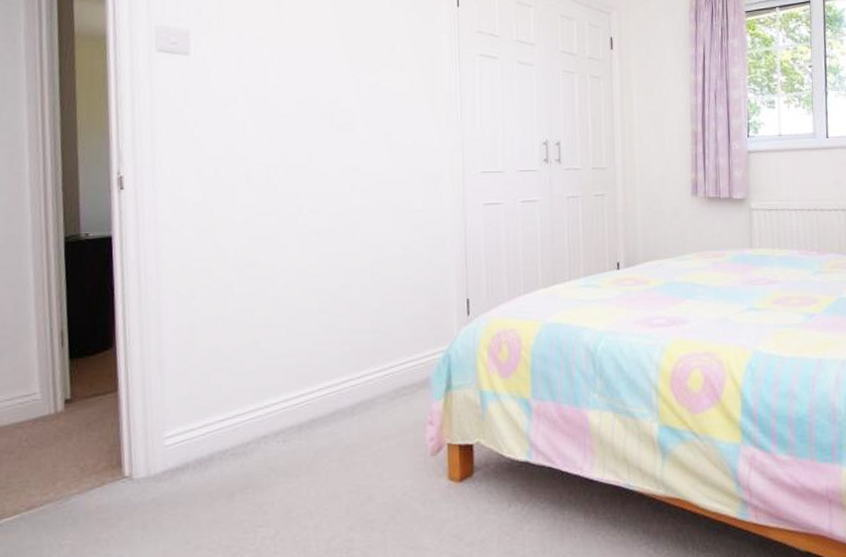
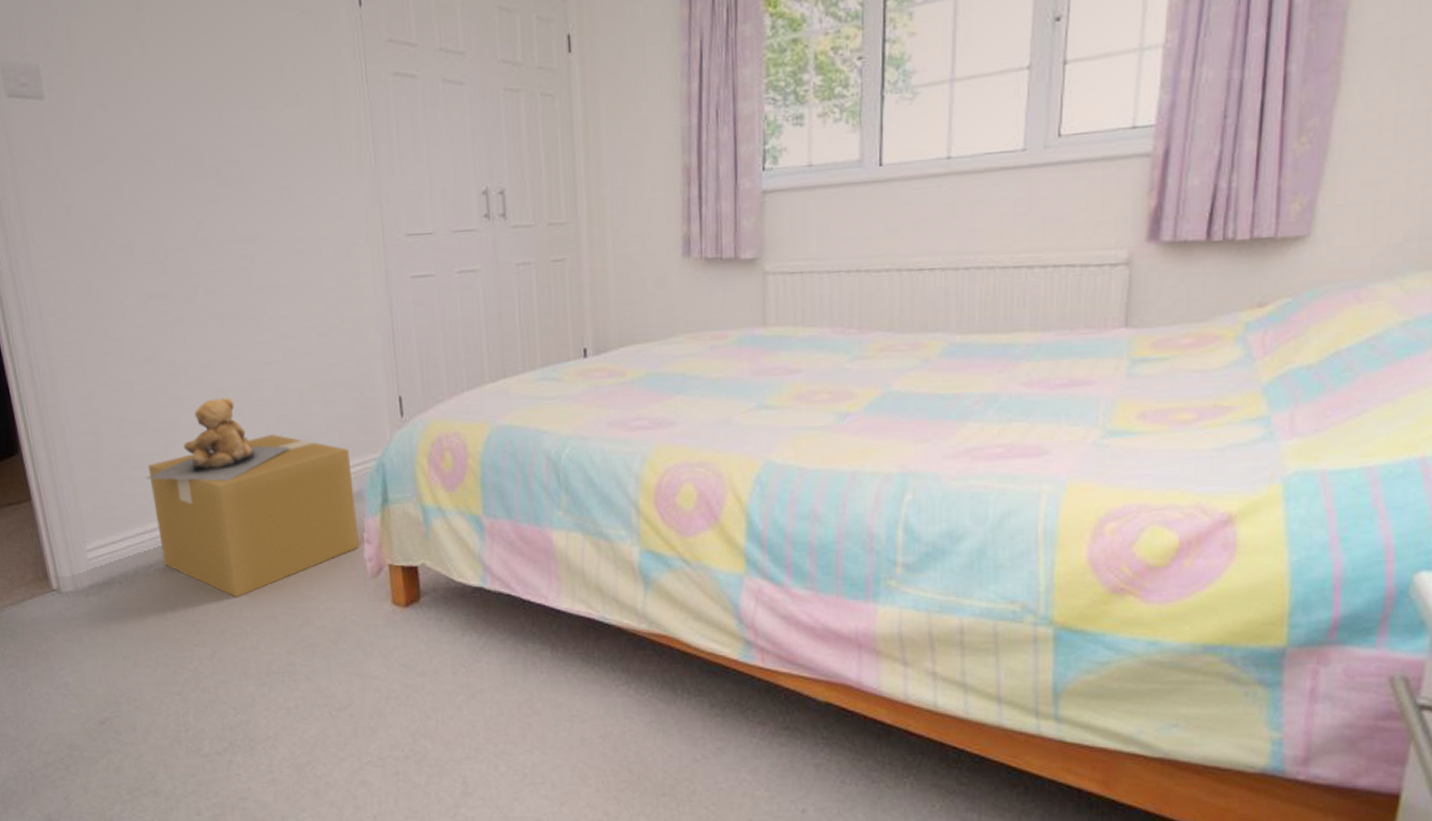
teddy bear: none [233,299,368,372] -> present [146,398,289,481]
cardboard box: none [236,330,423,479] -> present [147,434,359,598]

